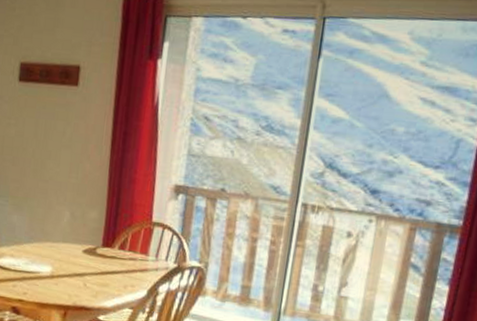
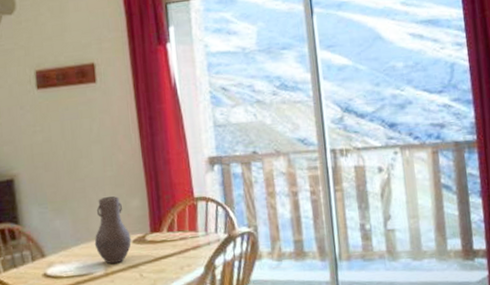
vase: none [46,202,83,269] -> present [94,196,131,264]

